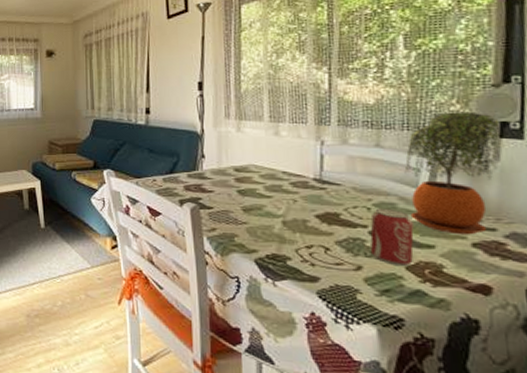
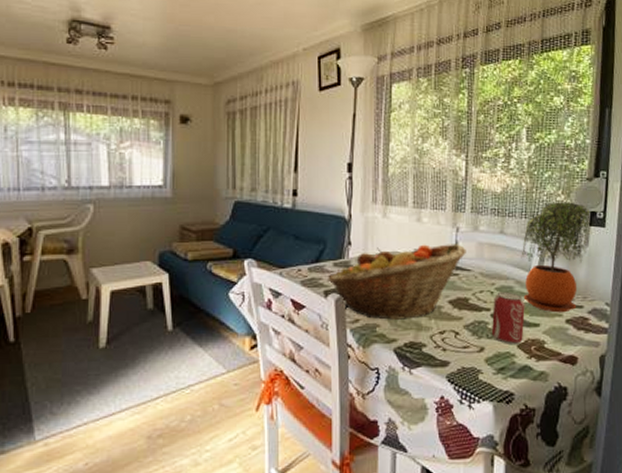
fruit basket: none [182,157,334,232] -> present [328,244,466,320]

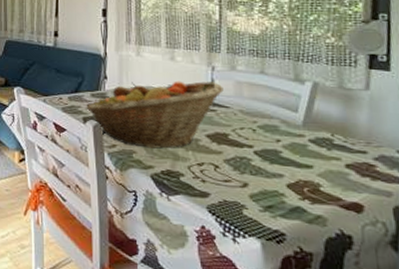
beverage can: present [491,291,525,345] -> none [255,130,294,185]
potted plant: present [521,202,590,313] -> none [286,44,370,157]

